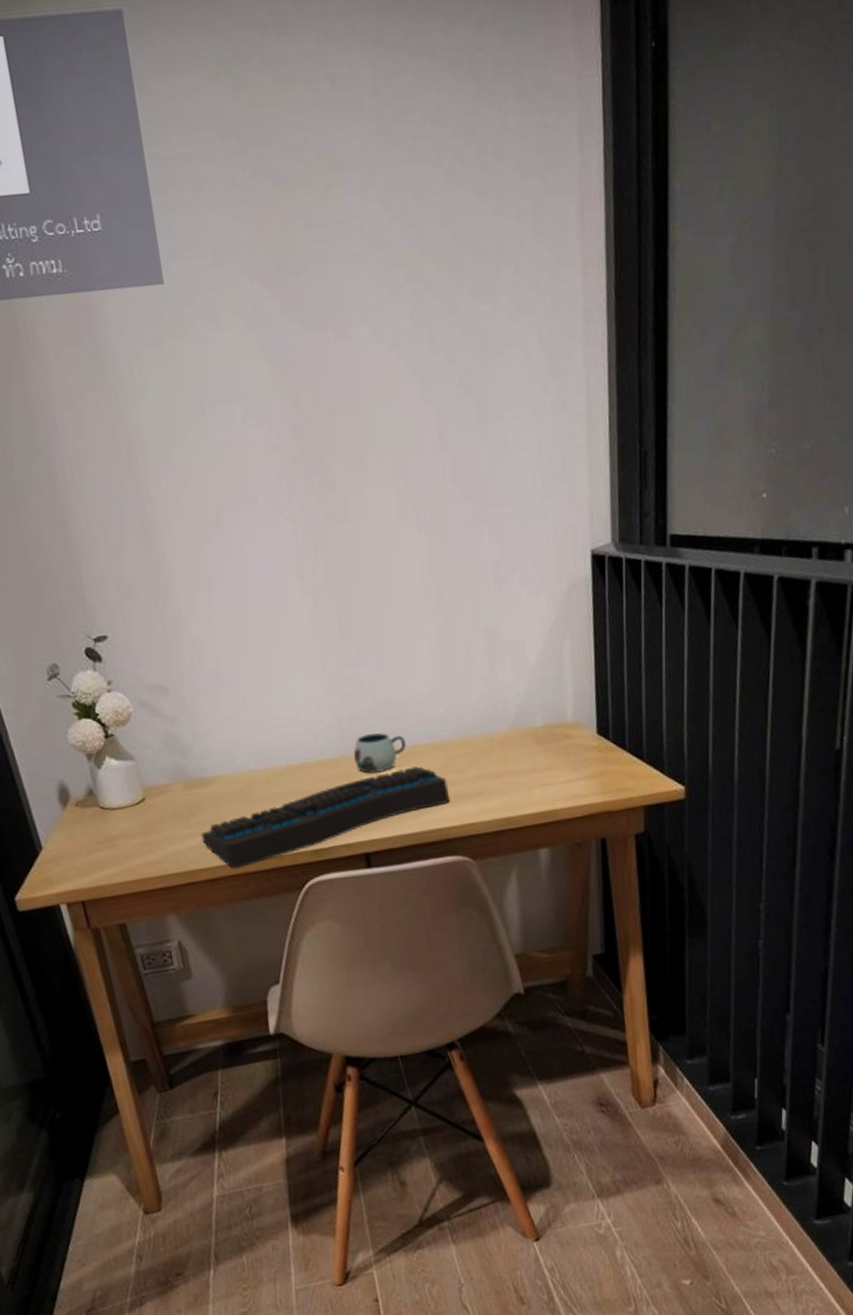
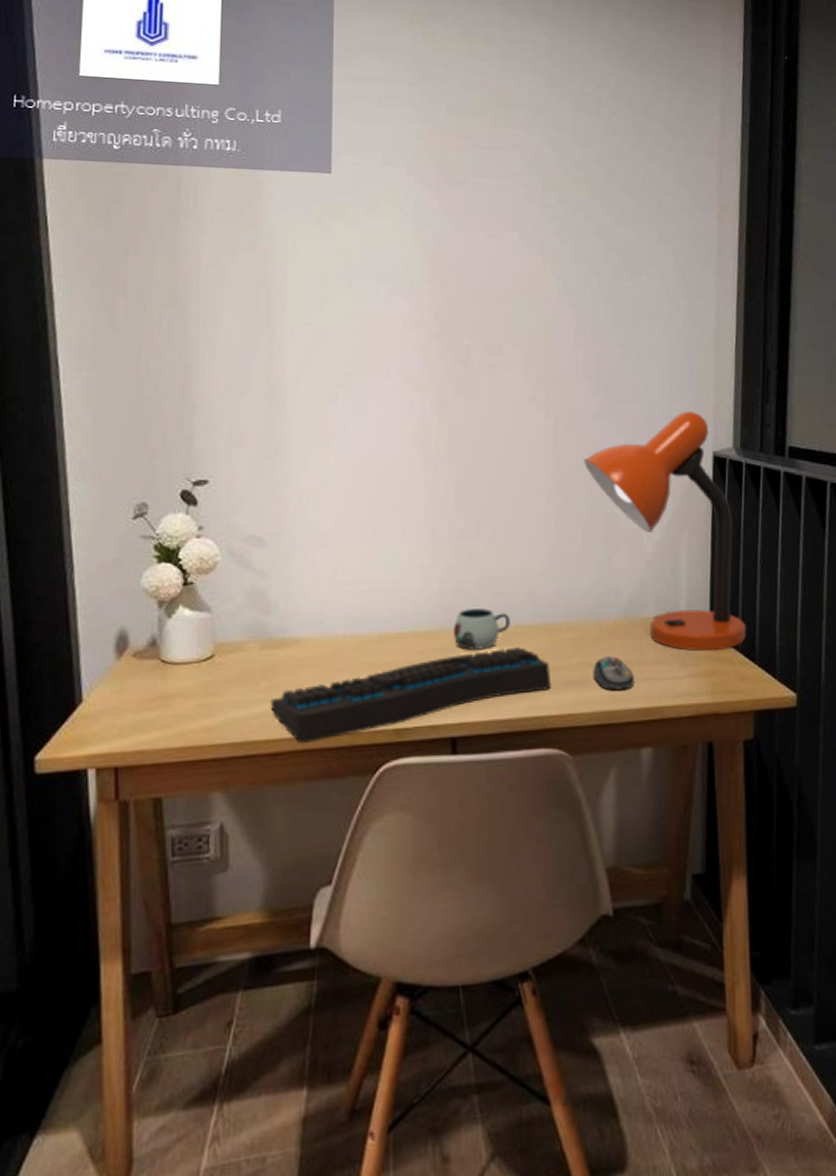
desk lamp: none [459,508,634,755] -> present [583,412,746,651]
computer mouse: none [487,766,528,799] -> present [593,656,634,691]

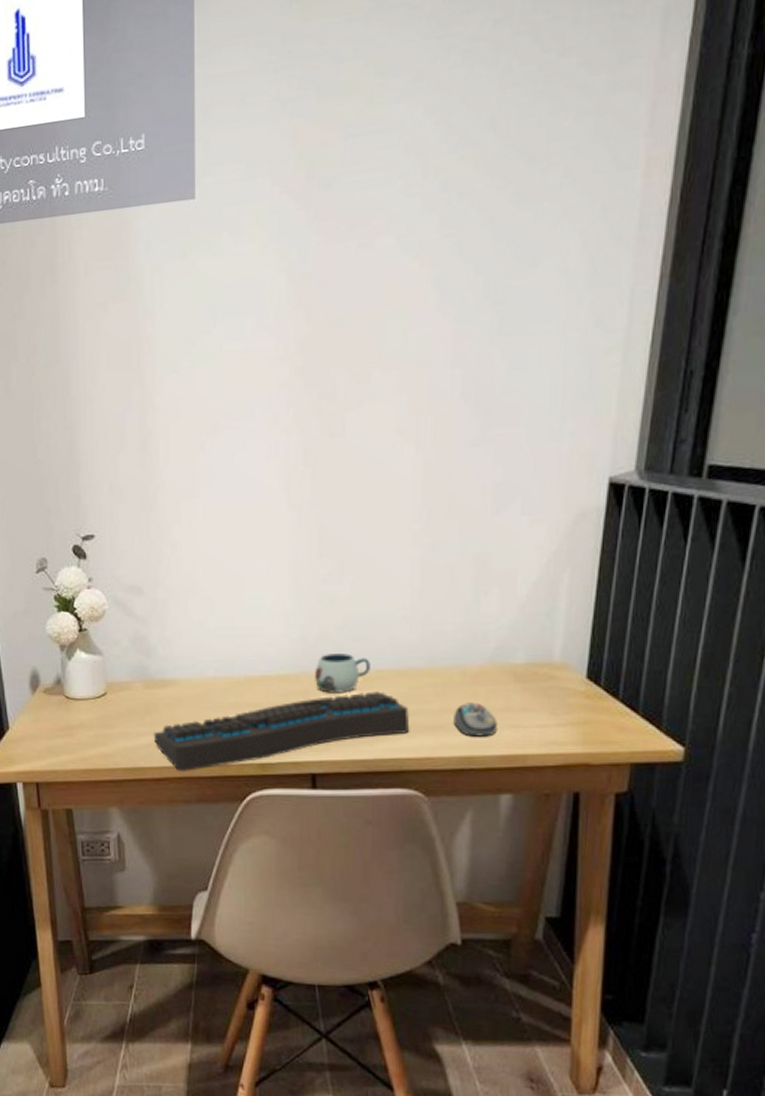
desk lamp: present [583,412,746,651] -> none [454,431,631,699]

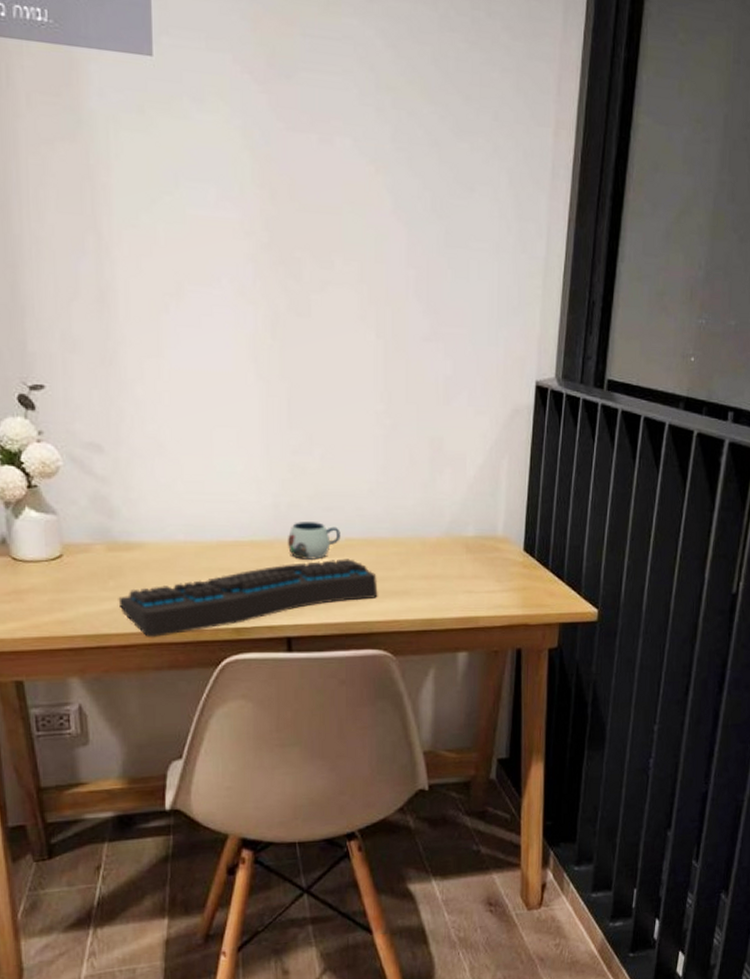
computer mouse: present [453,702,497,737] -> none [416,570,453,601]

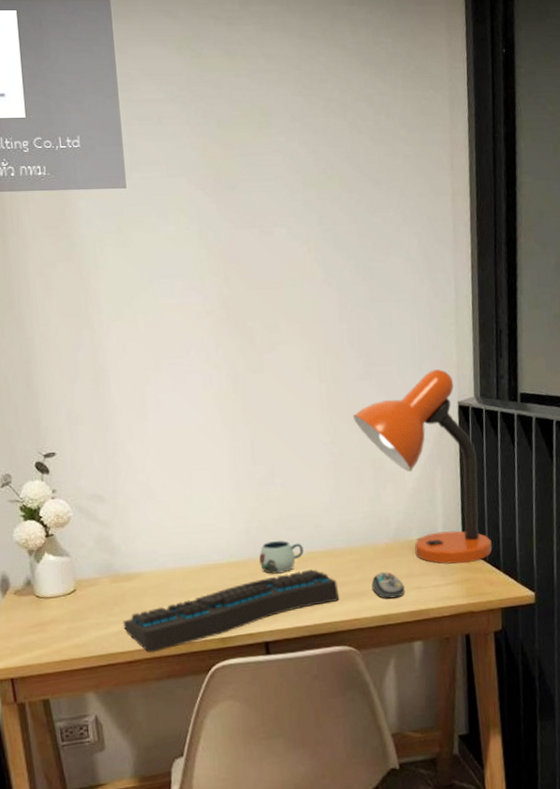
desk lamp: none [411,339,557,568] -> present [352,369,492,564]
computer mouse: none [416,570,453,601] -> present [371,572,405,599]

